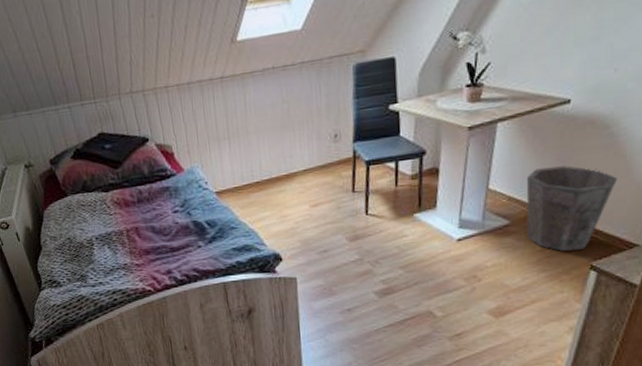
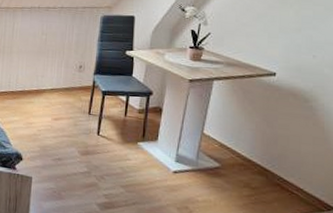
waste bin: present [526,165,618,251] -> none [235,124,317,203]

